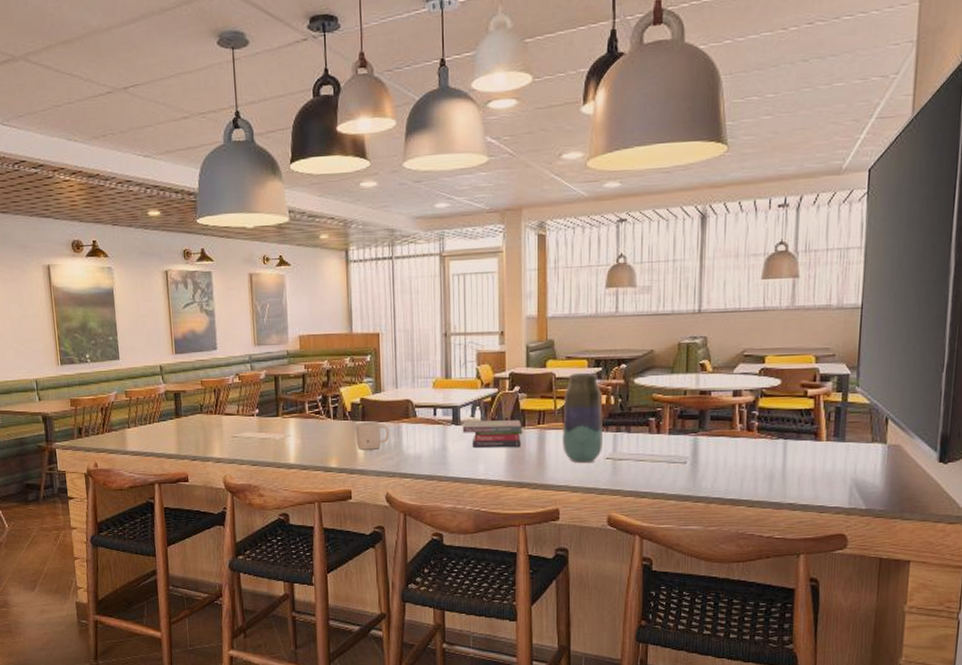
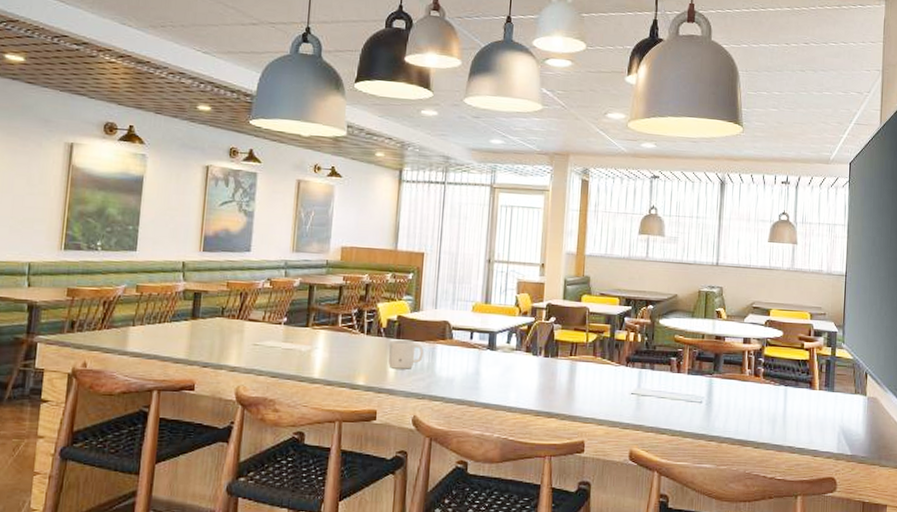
books: present [462,420,523,448] -> none [497,347,555,376]
vase: present [562,372,604,463] -> none [591,309,630,396]

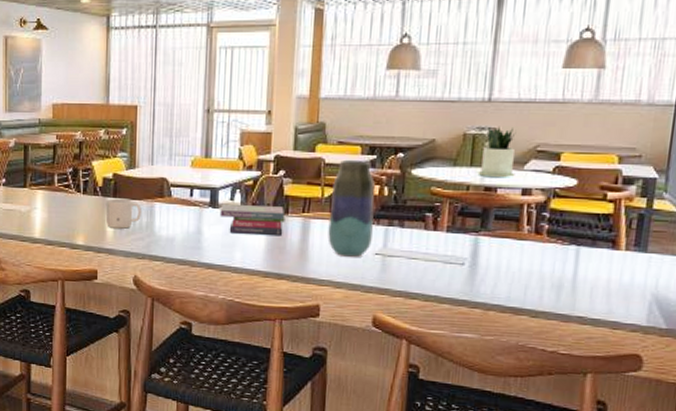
books: none [497,347,555,376] -> present [219,205,285,235]
vase: none [591,309,630,396] -> present [327,159,375,257]
planter: none [710,286,738,329] -> present [477,127,516,178]

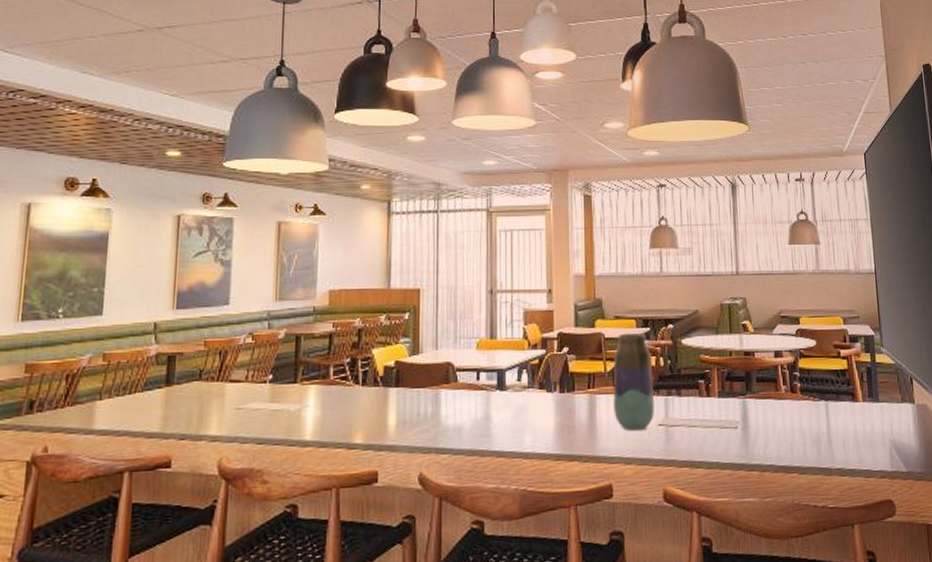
mug: present [105,198,142,229] -> none [387,387,426,422]
books: present [219,205,285,235] -> none [507,384,572,416]
planter: present [477,127,516,178] -> none [737,297,767,343]

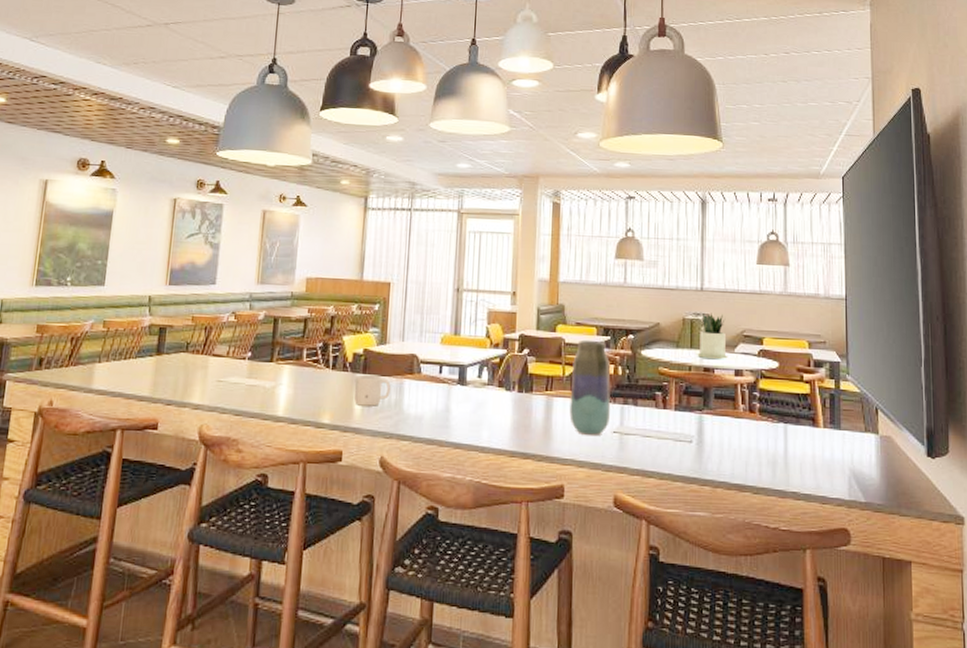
mug: none [387,387,426,422] -> present [354,374,391,406]
planter: none [737,297,767,343] -> present [697,313,728,360]

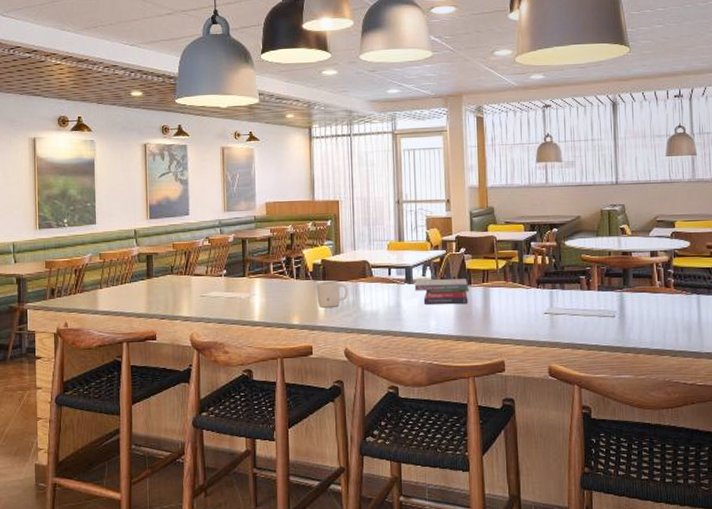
books: none [467,382,530,413] -> present [414,279,469,304]
vase: present [569,340,611,435] -> none [504,235,542,317]
planter: present [697,313,728,360] -> none [615,204,644,244]

